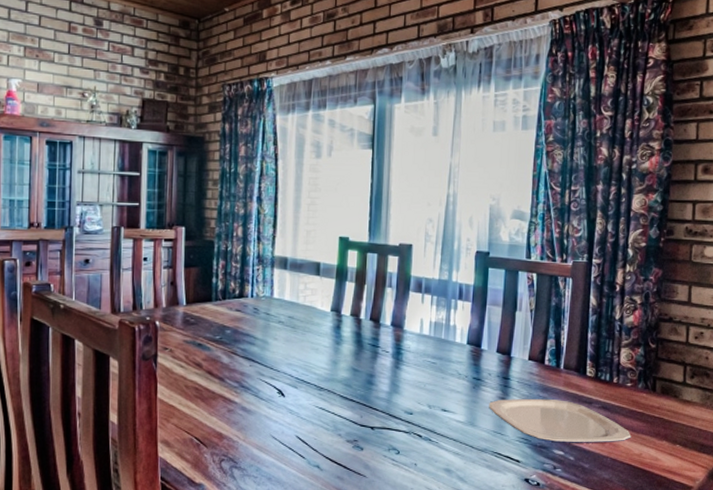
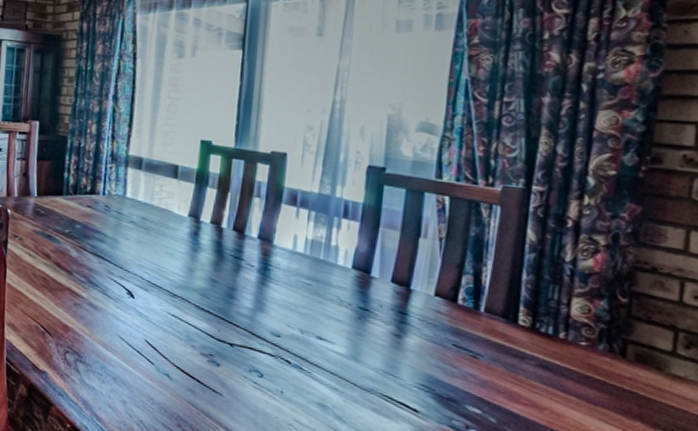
plate: present [489,398,631,443] -> none [378,336,585,412]

